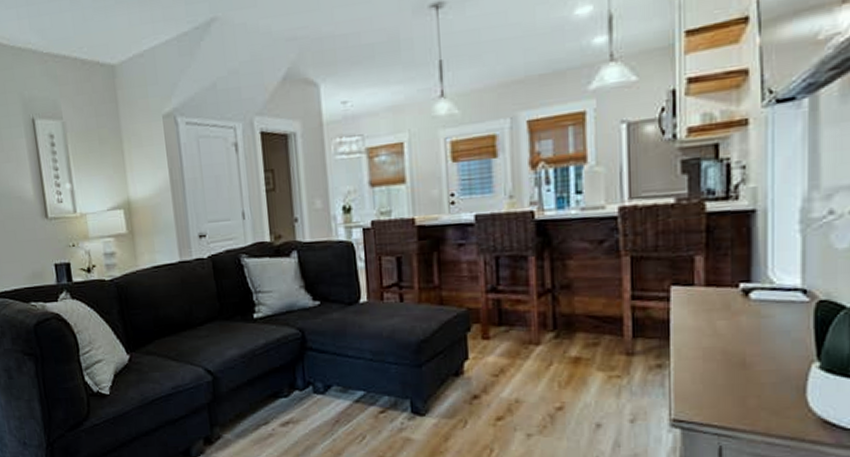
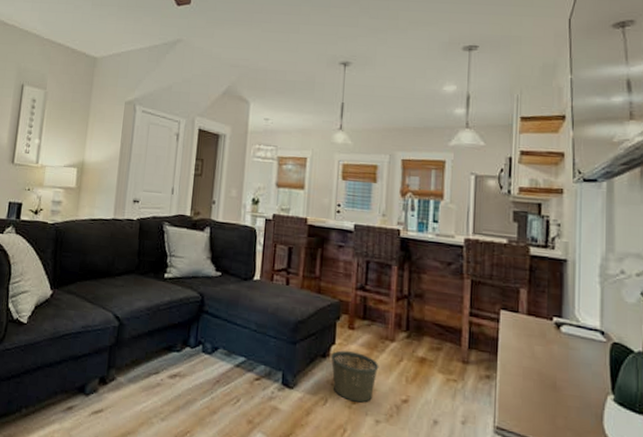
basket: none [465,364,525,419] -> present [331,350,379,403]

